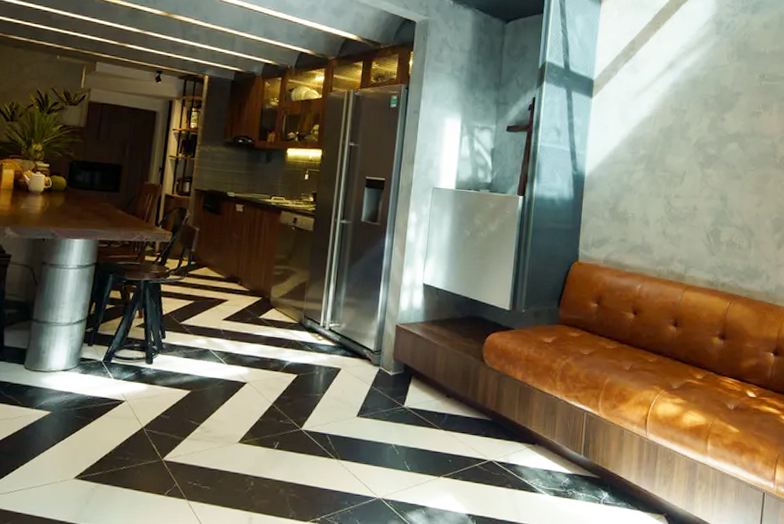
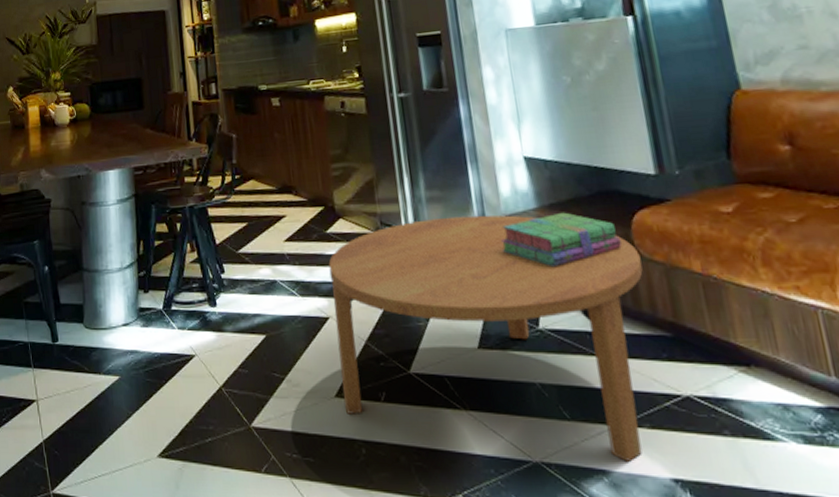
coffee table: none [244,318,485,501] -> present [328,215,643,462]
stack of books: none [391,327,475,365] -> present [501,212,622,266]

